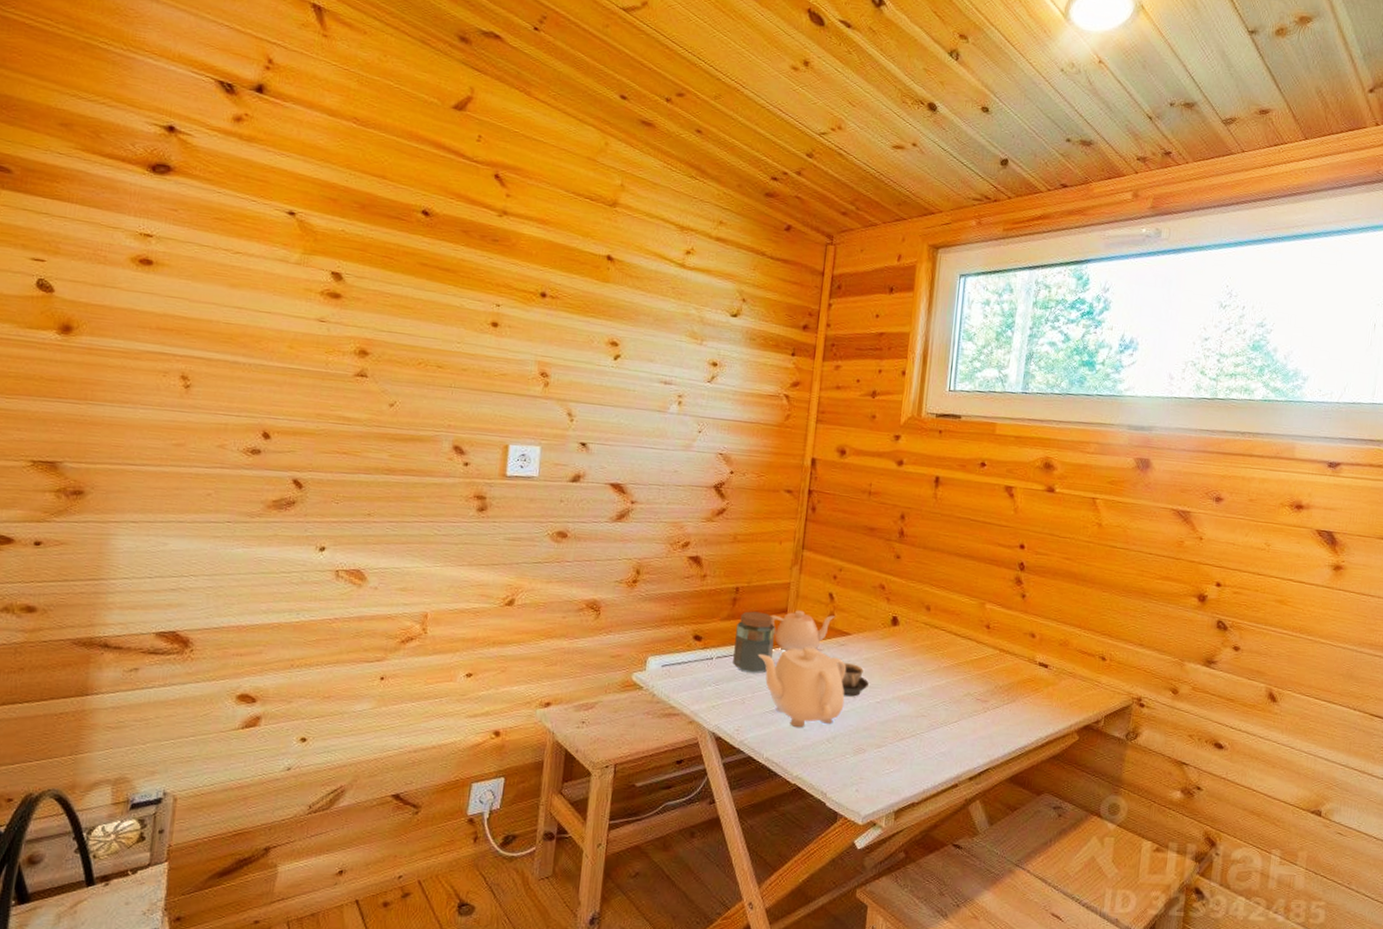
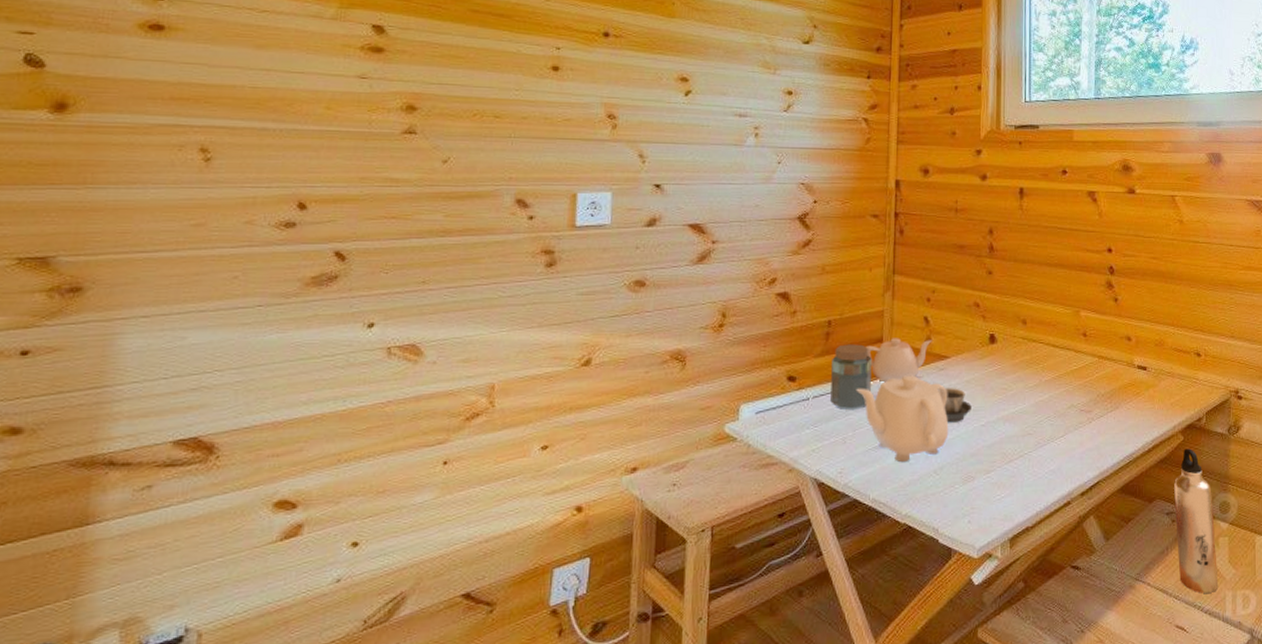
water bottle: none [1060,748,1103,888] -> present [1174,448,1219,593]

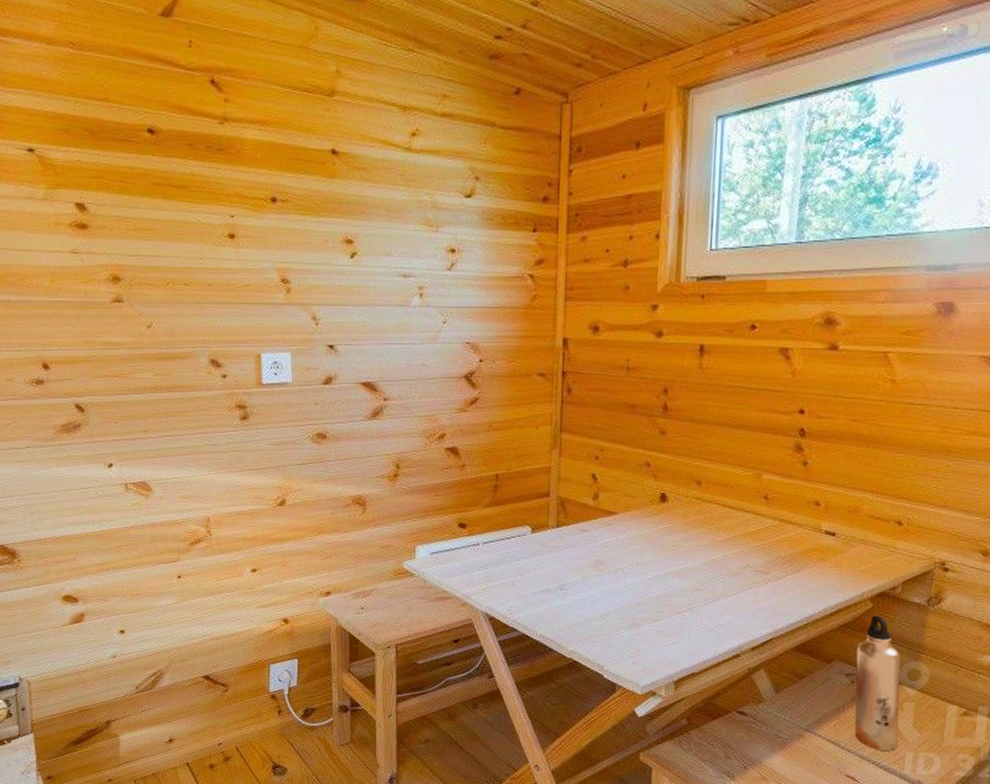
peanut butter: present [830,344,872,411] -> none [499,497,539,557]
teapot: present [856,375,949,463] -> none [523,528,616,606]
teapot: present [865,338,932,383] -> none [532,493,600,534]
cup: present [938,388,972,423] -> none [605,542,639,574]

